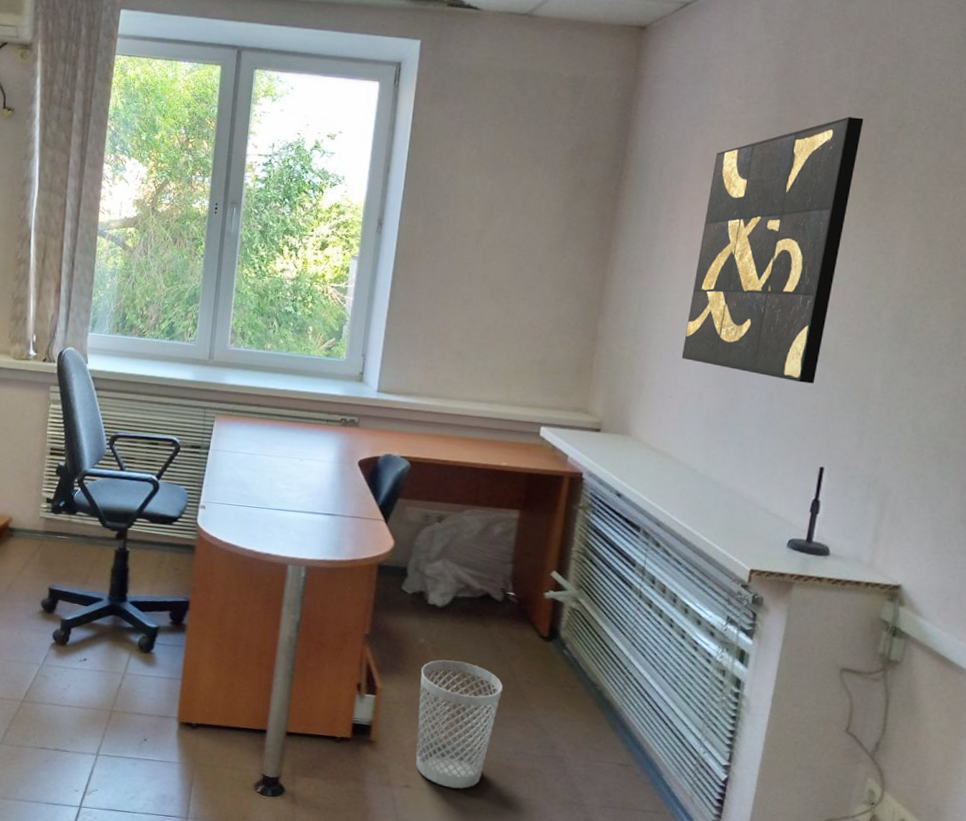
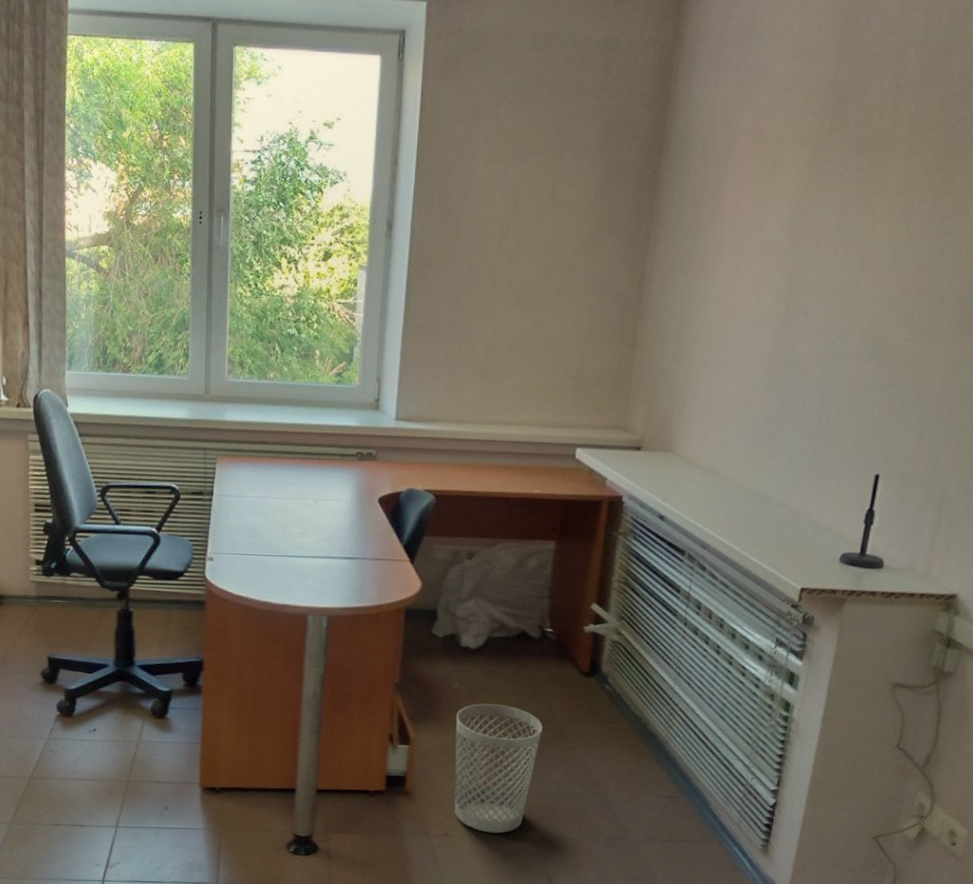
wall art: present [681,117,864,384] -> none [728,74,931,384]

